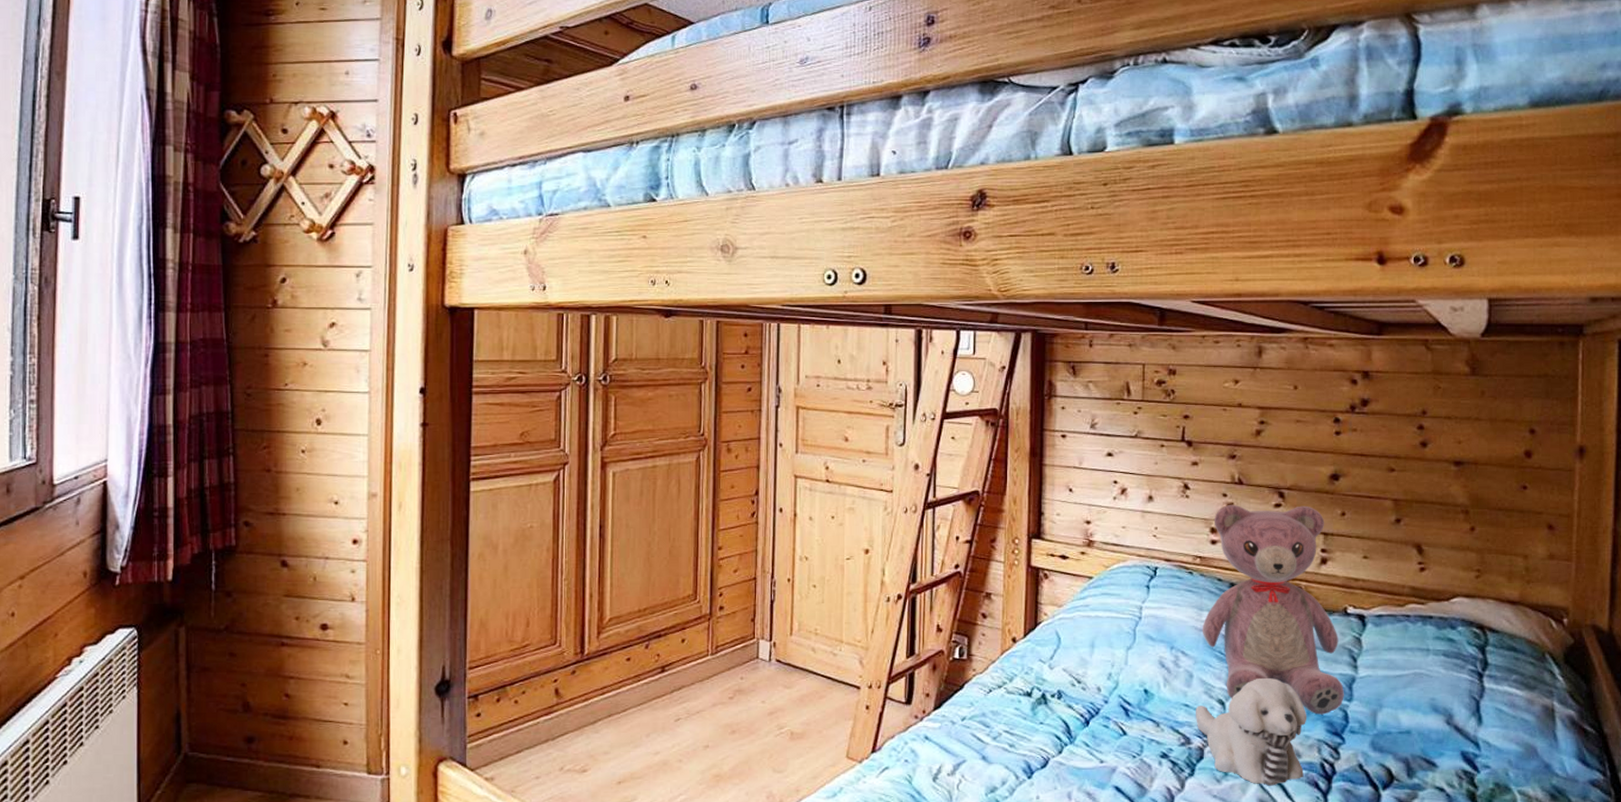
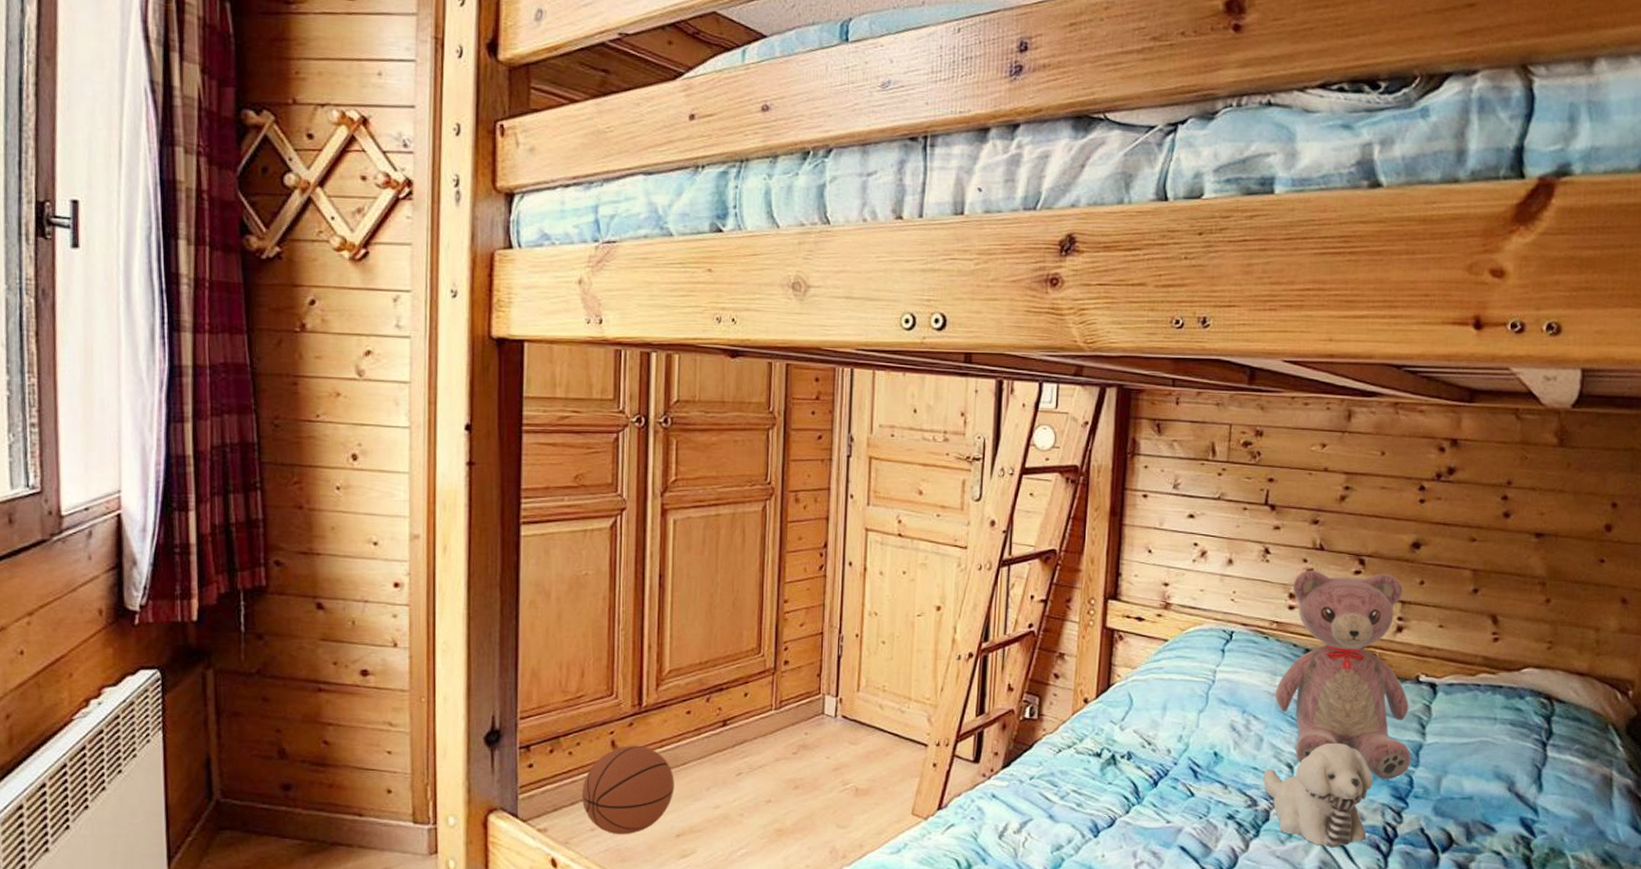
basketball: none [526,692,616,783] -> present [581,745,674,835]

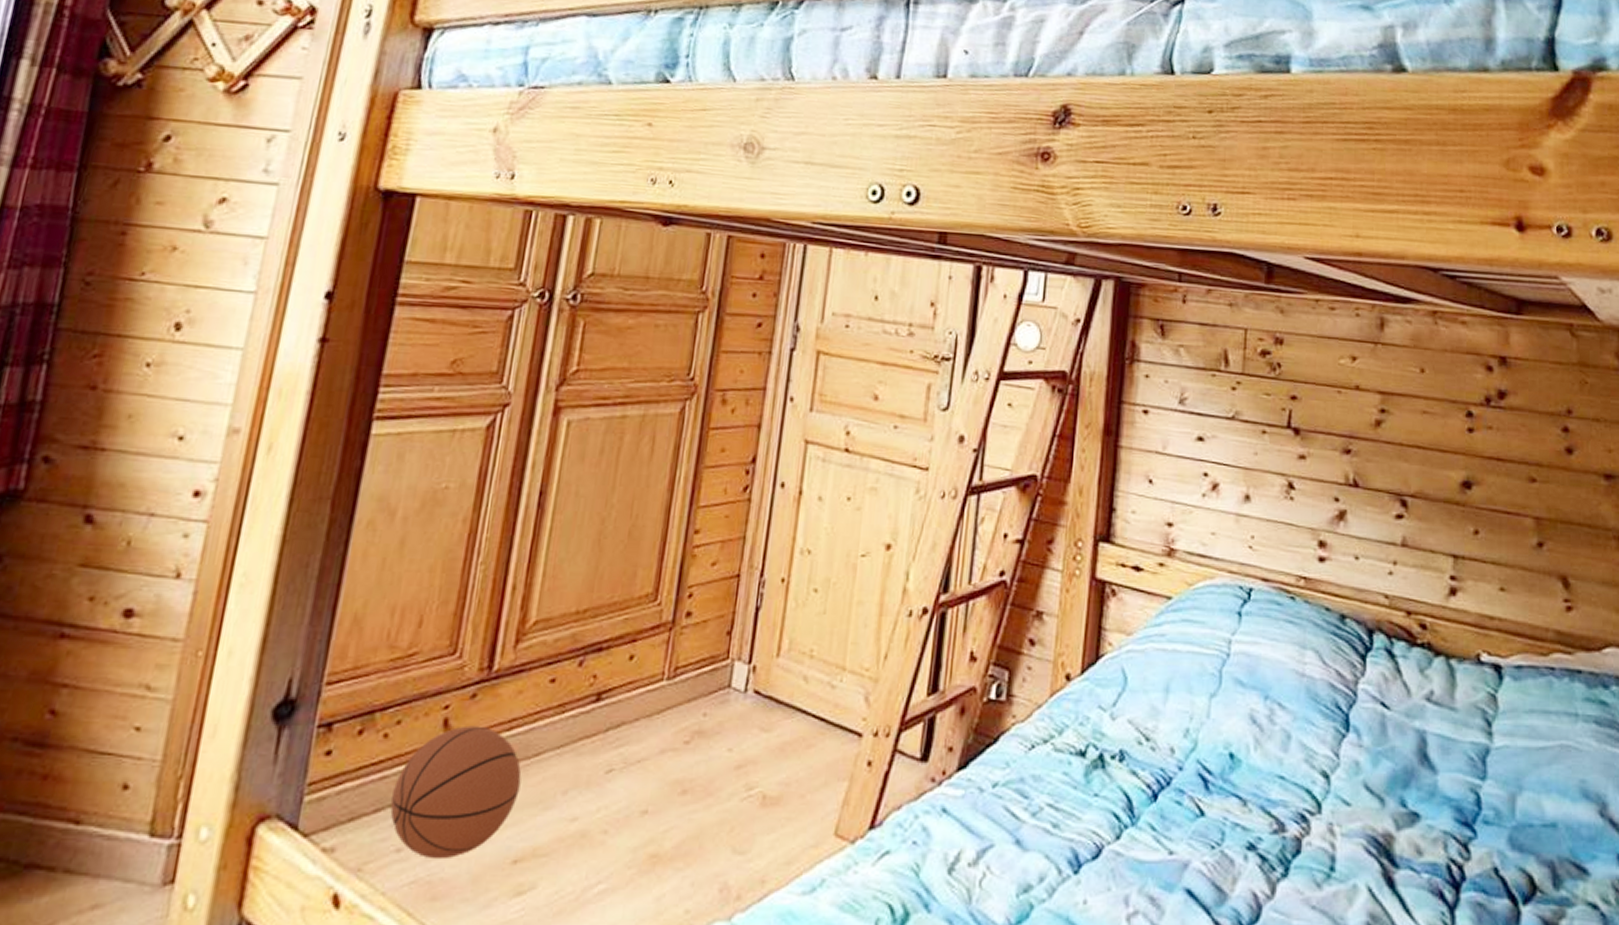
plush toy: present [1263,742,1373,848] -> none [1293,743,1431,895]
teddy bear: present [1274,571,1411,780] -> none [1304,512,1476,797]

